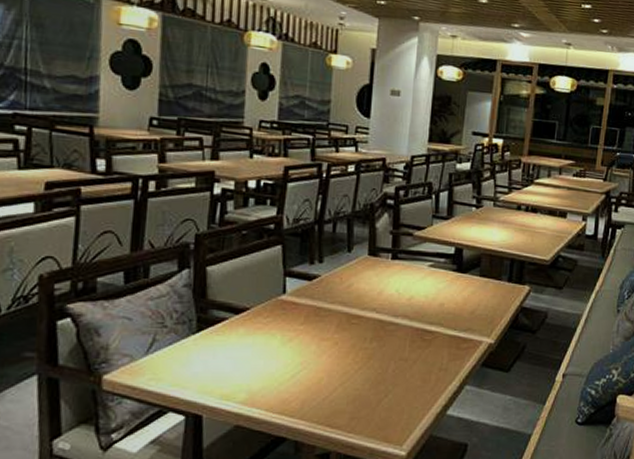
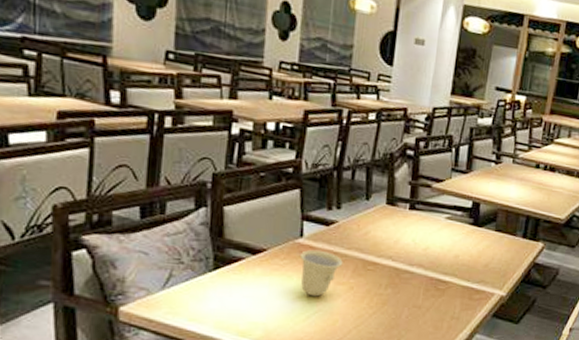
cup: none [282,306,327,354] -> present [299,249,343,297]

